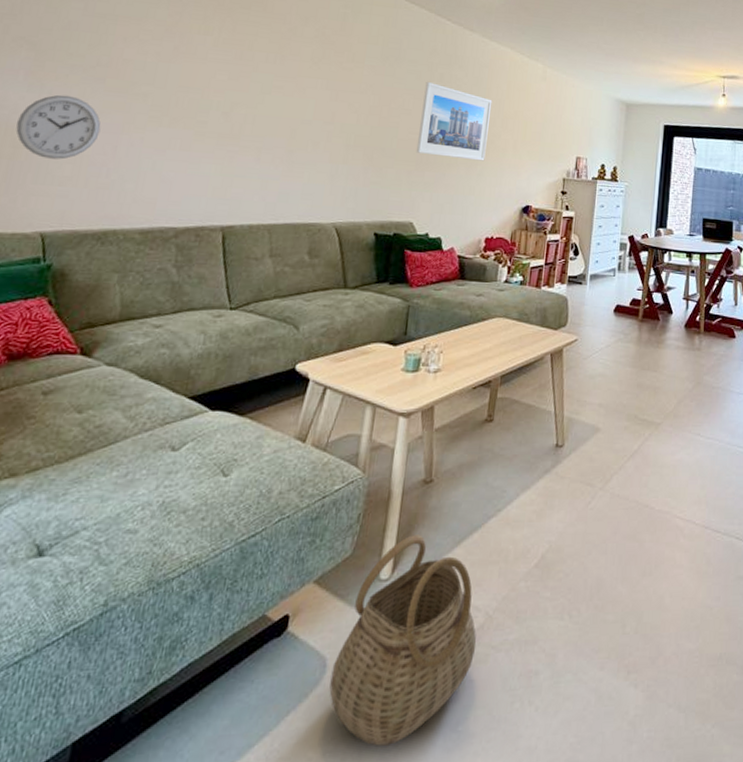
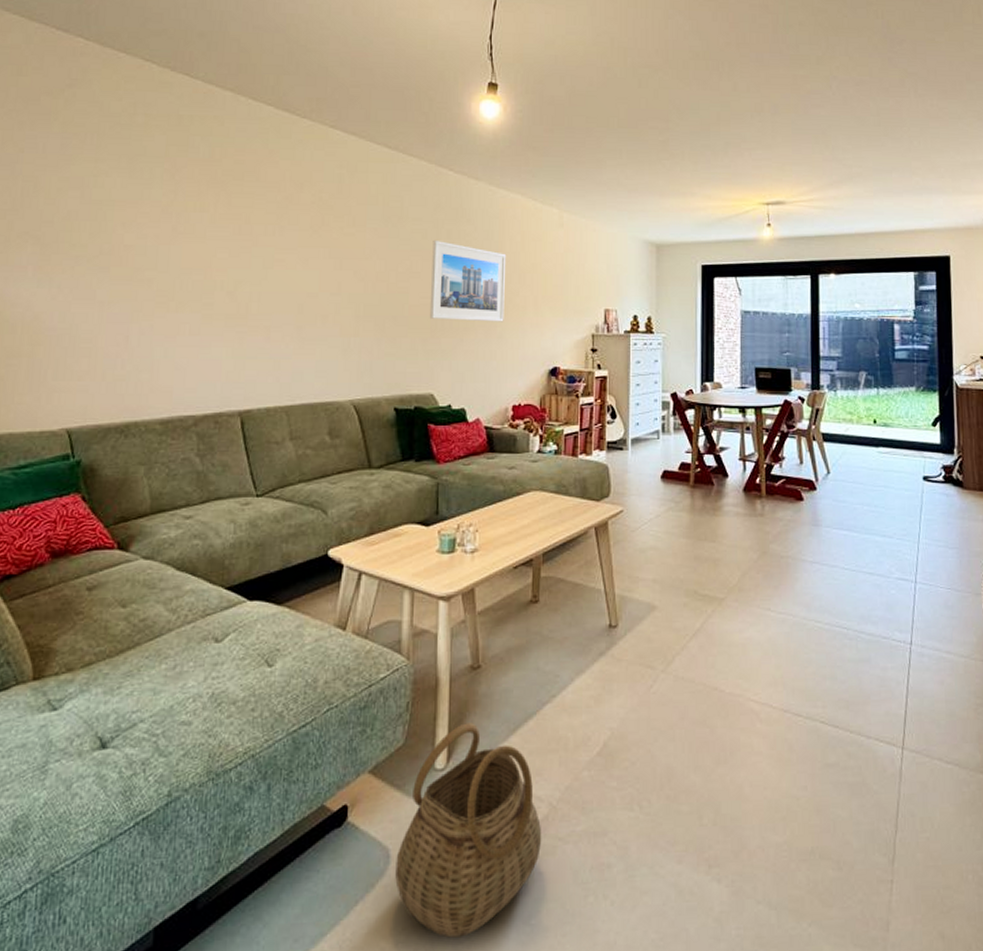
wall clock: present [16,94,101,160] -> none [31,287,111,354]

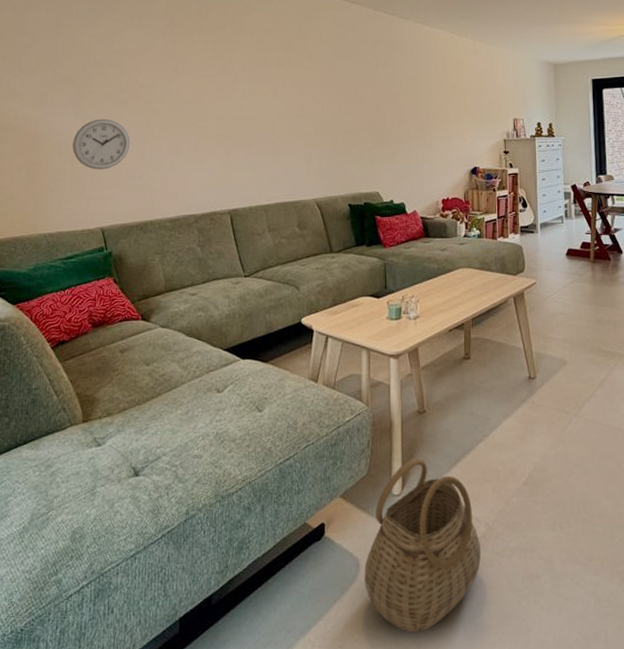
wall clock: none [31,287,111,354] -> present [72,118,130,170]
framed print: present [429,239,507,322] -> none [373,68,432,133]

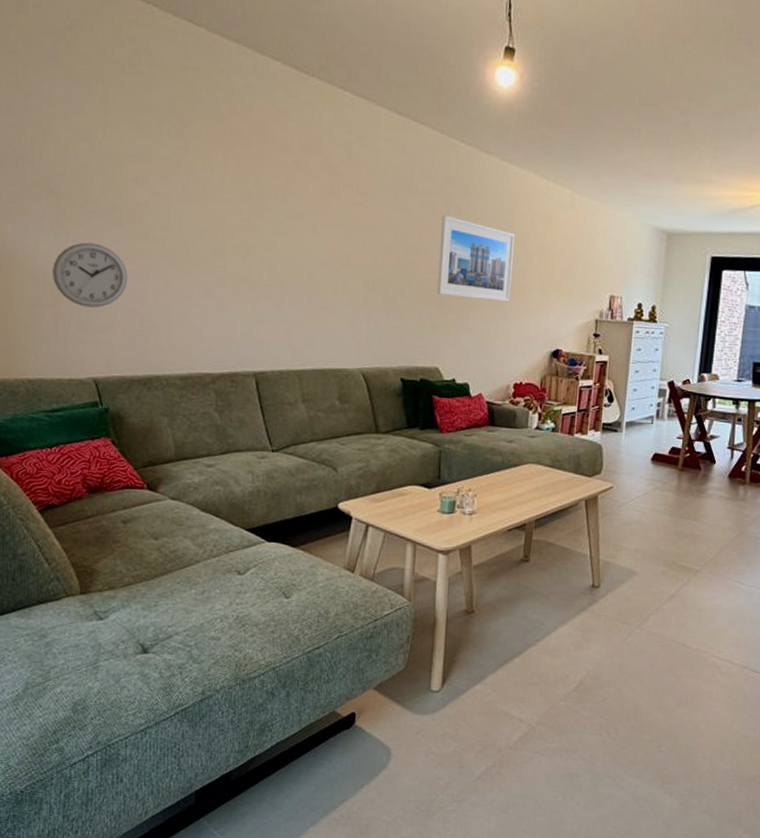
basket: present [364,457,482,633] -> none [395,656,522,818]
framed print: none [373,68,432,133] -> present [436,214,516,302]

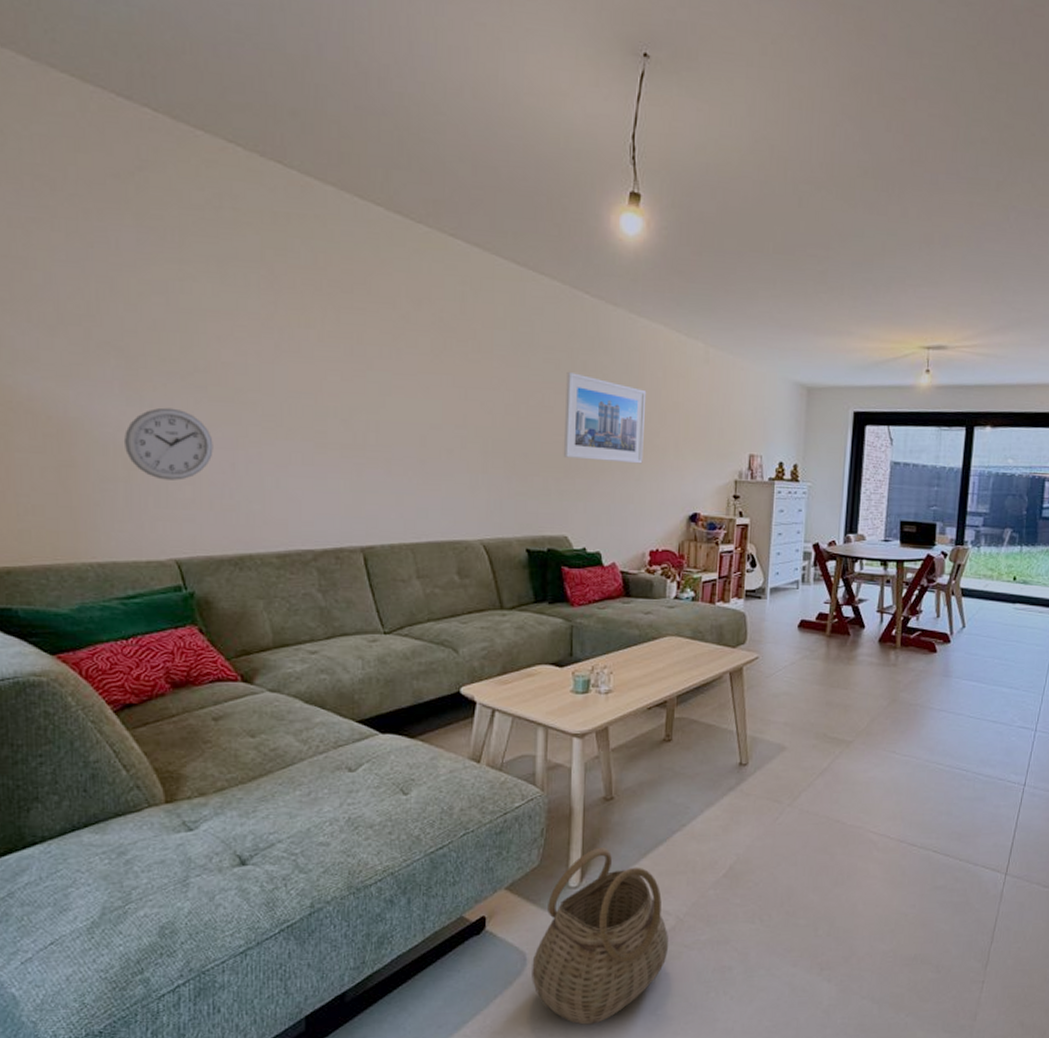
basket: none [395,656,522,818] -> present [532,847,669,1025]

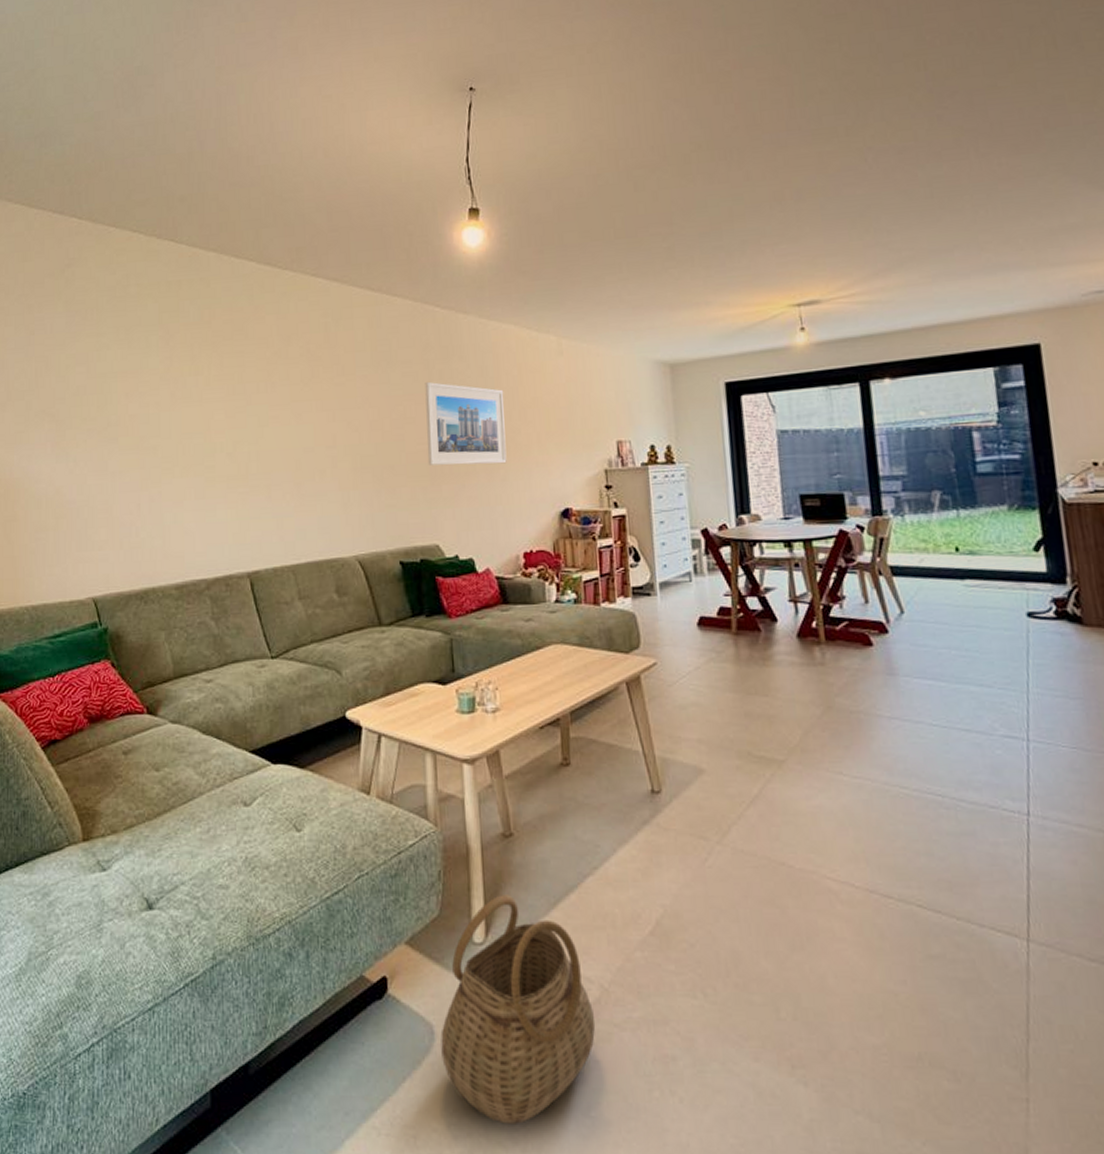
wall clock: present [125,407,213,481] -> none [54,460,123,525]

